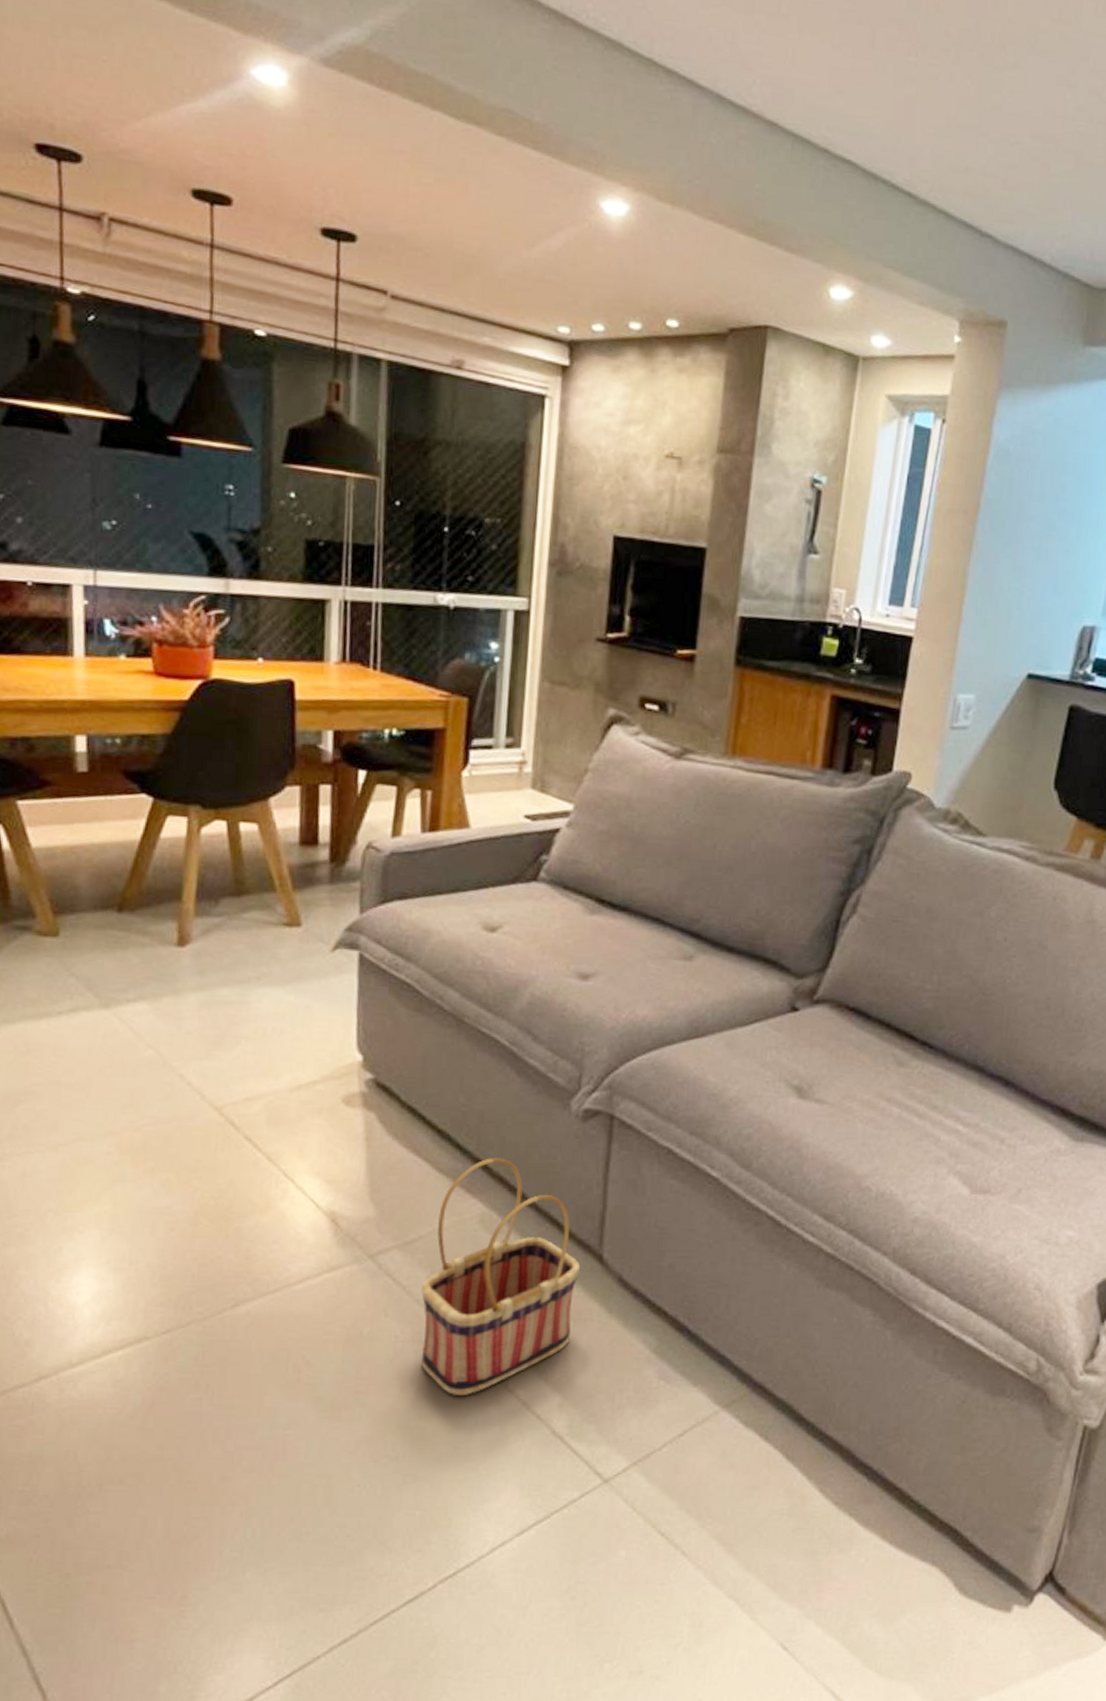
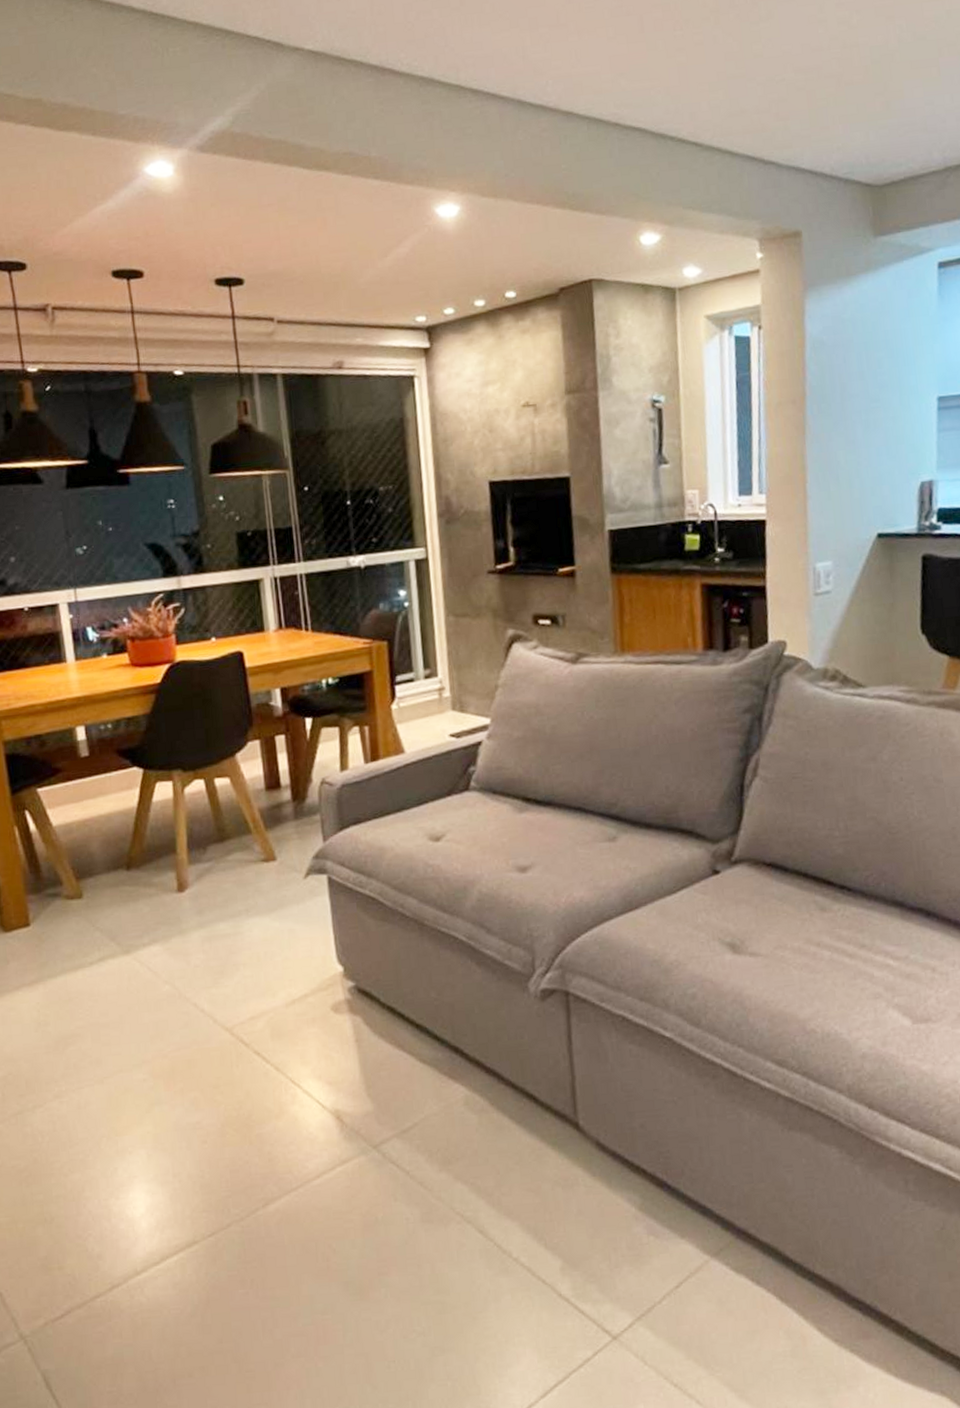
basket: present [420,1158,581,1397] -> none [423,1043,562,1269]

